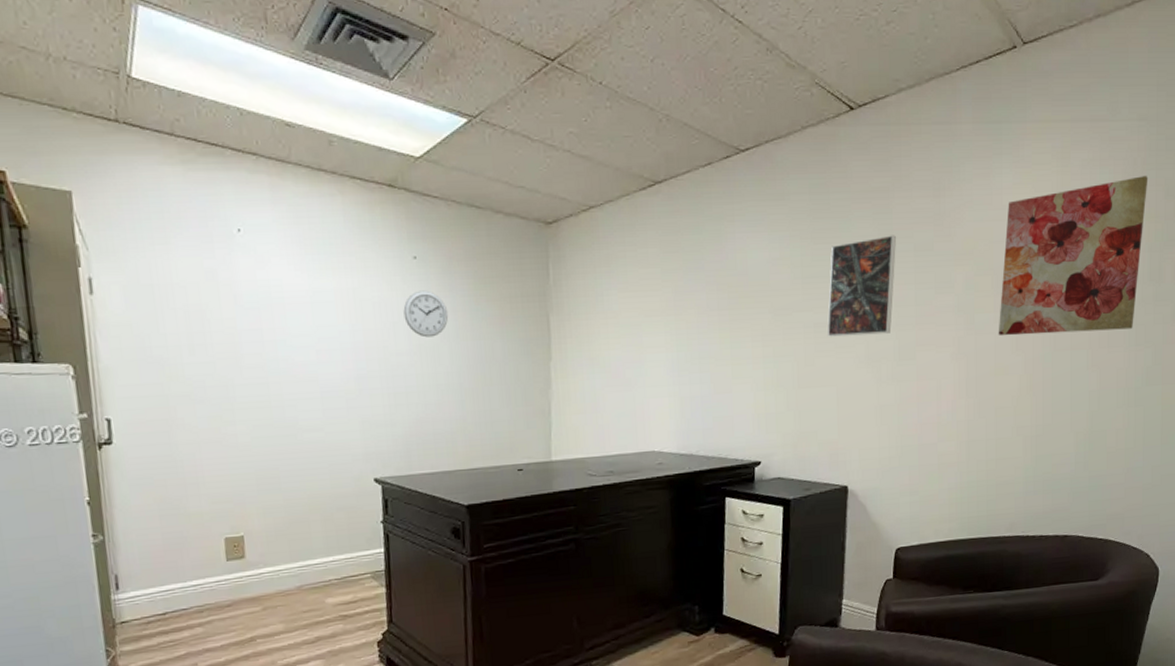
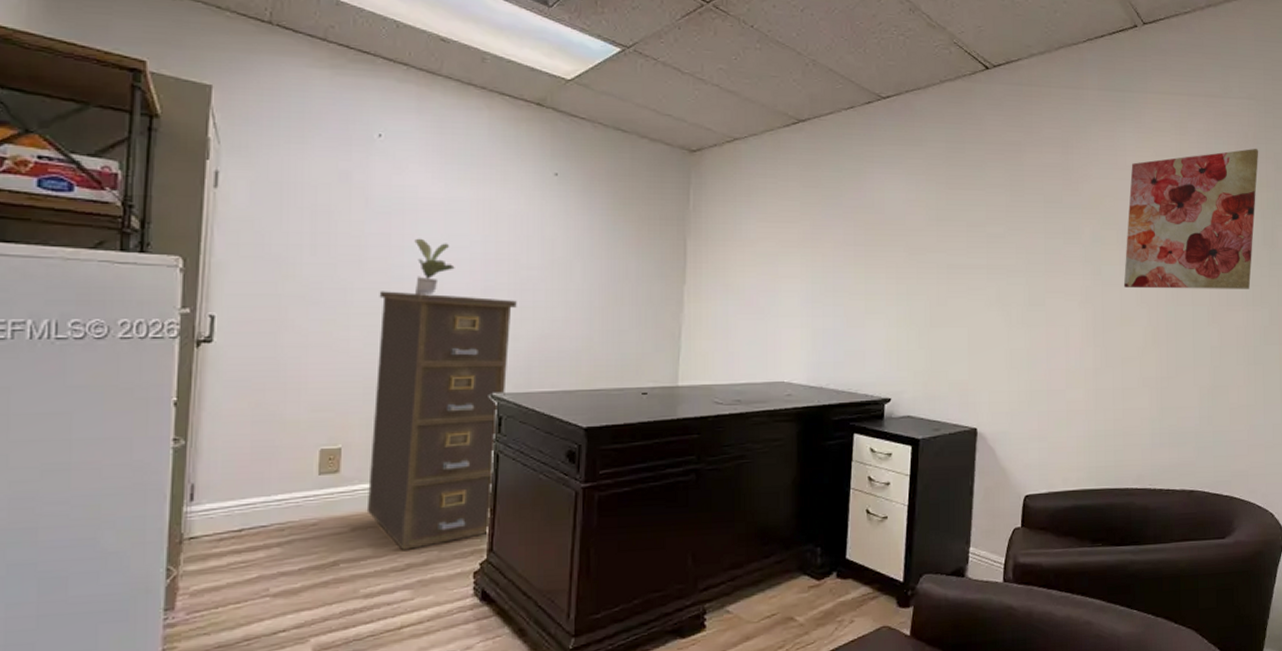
filing cabinet: none [259,385,390,625] -> present [366,291,517,550]
potted plant: none [285,331,327,388] -> present [414,238,455,296]
wall clock: present [403,290,449,338] -> none [539,206,585,253]
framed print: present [827,235,896,337] -> none [959,186,1027,279]

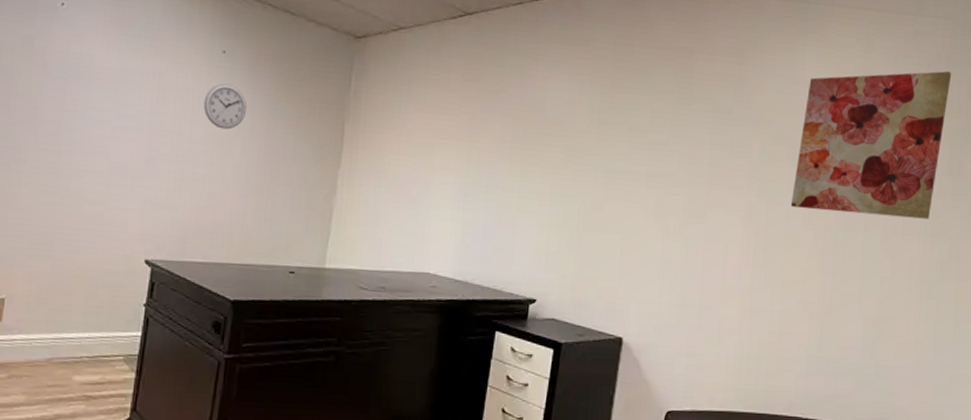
filing cabinet: present [366,291,517,550] -> none [23,152,177,401]
potted plant: present [414,238,455,296] -> none [84,104,122,161]
wall clock: none [539,206,585,253] -> present [203,83,247,130]

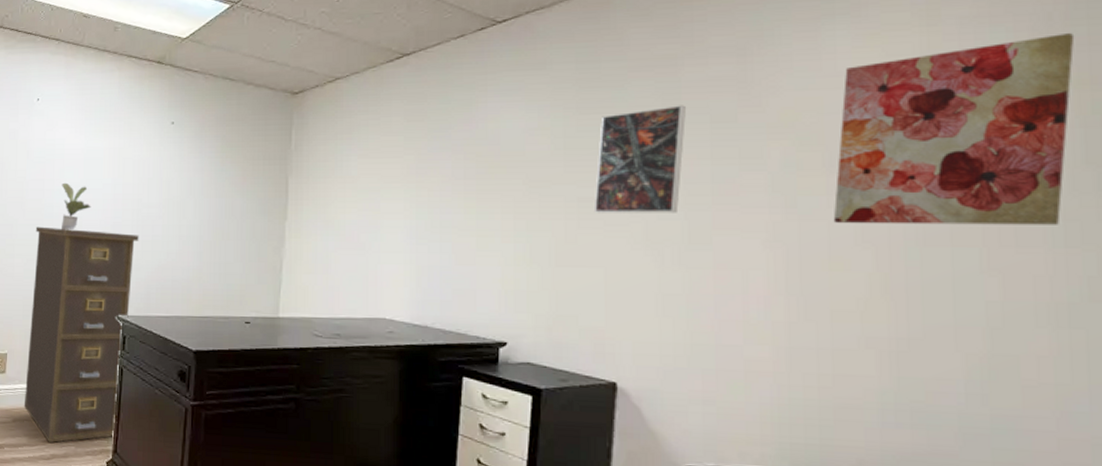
filing cabinet: none [23,152,177,401] -> present [23,226,139,443]
potted plant: none [84,104,122,161] -> present [61,182,91,230]
wall clock: present [203,83,247,130] -> none [158,151,196,193]
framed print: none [617,93,695,189] -> present [593,105,686,213]

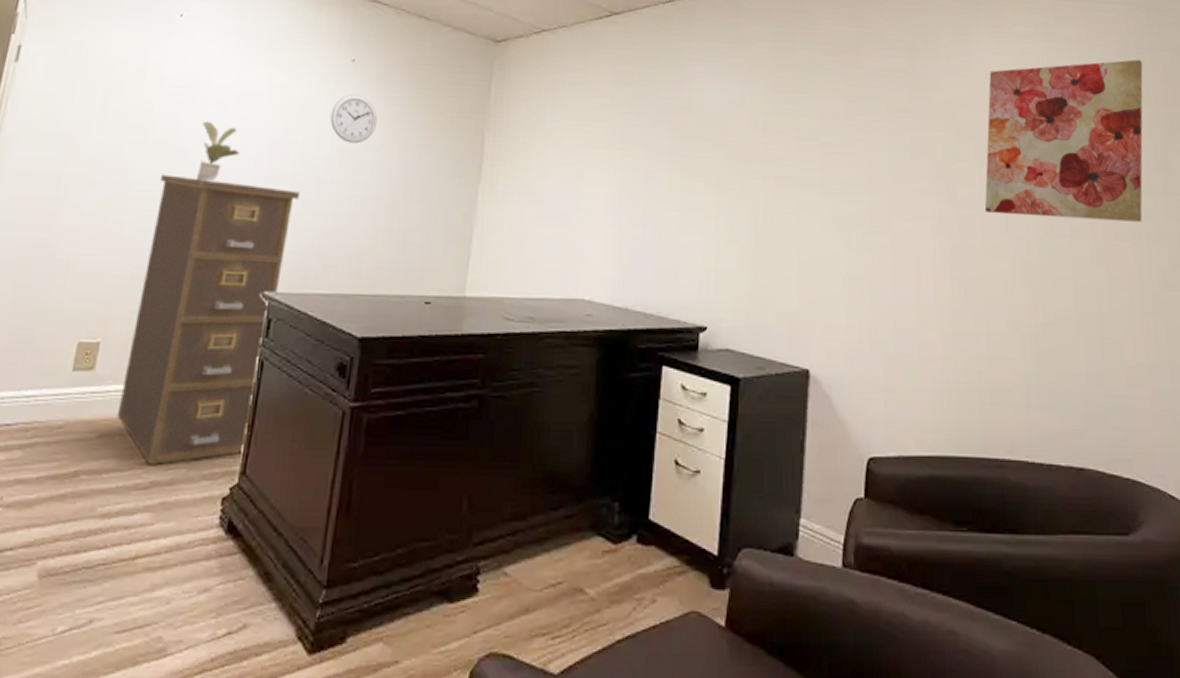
wall clock: none [158,151,196,193] -> present [330,94,378,144]
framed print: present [593,105,686,213] -> none [789,91,867,196]

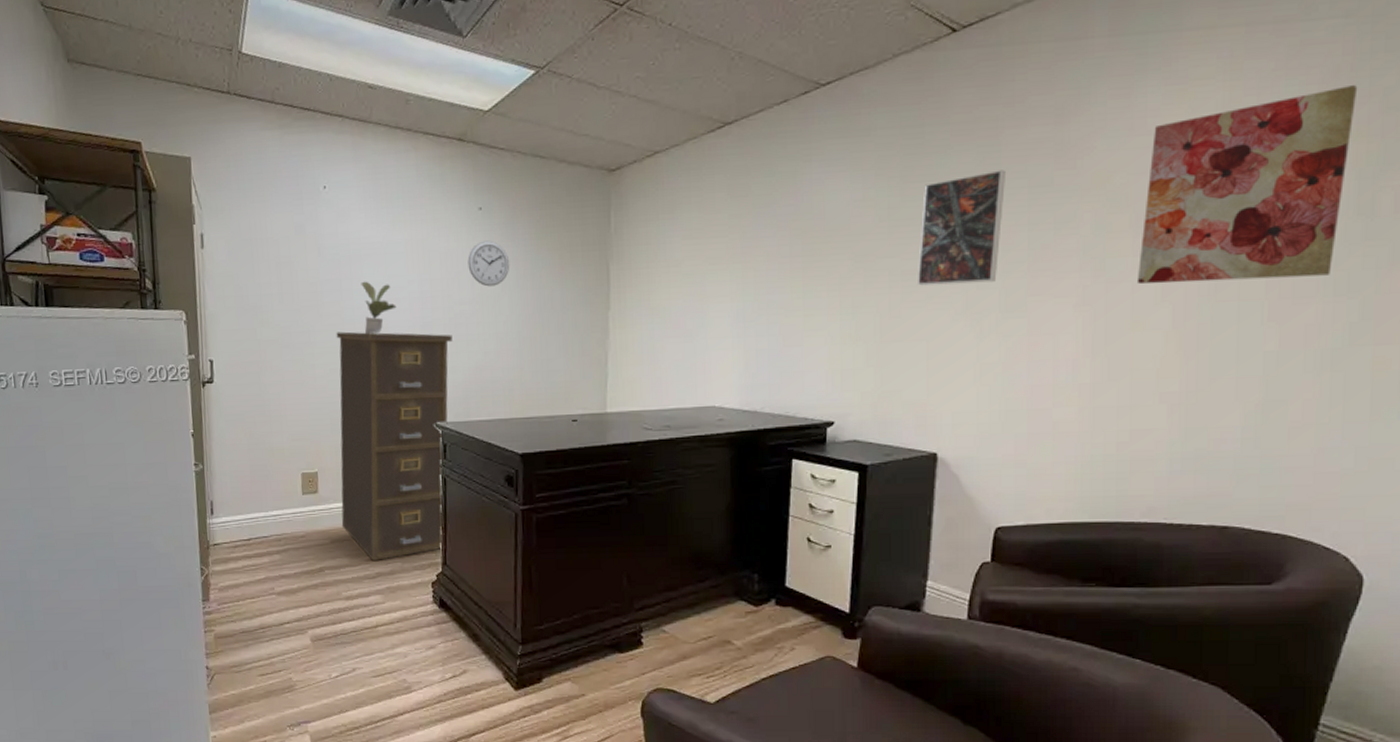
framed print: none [789,91,867,196] -> present [916,170,1005,286]

